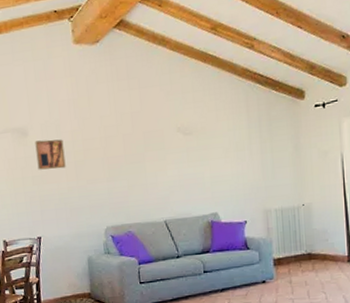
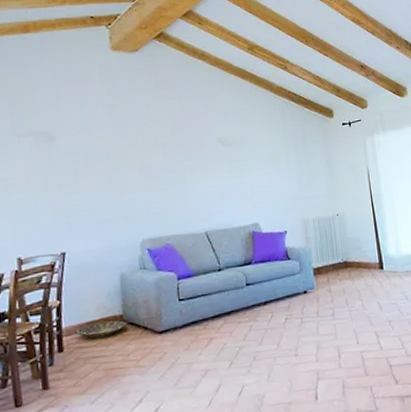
wall art: present [35,139,66,170] -> none [63,145,98,178]

